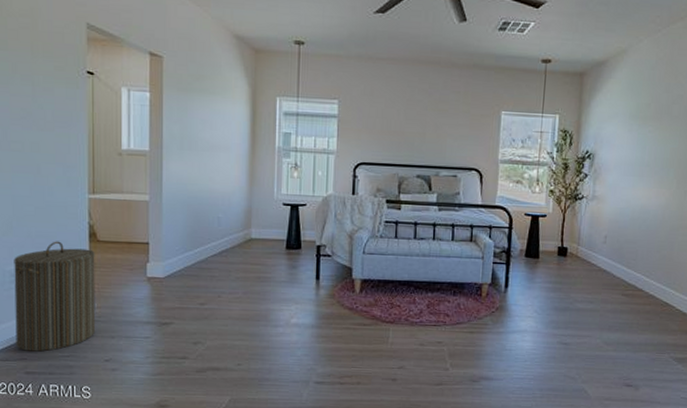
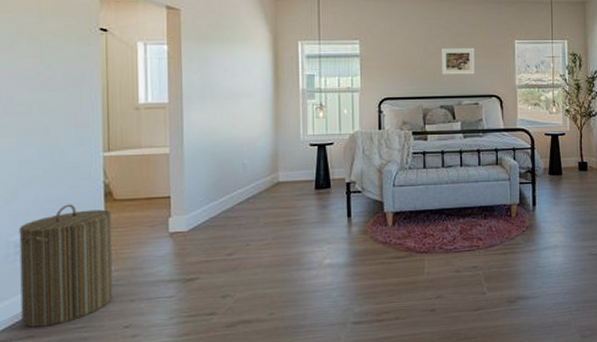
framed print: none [420,115,458,145] -> present [441,48,475,75]

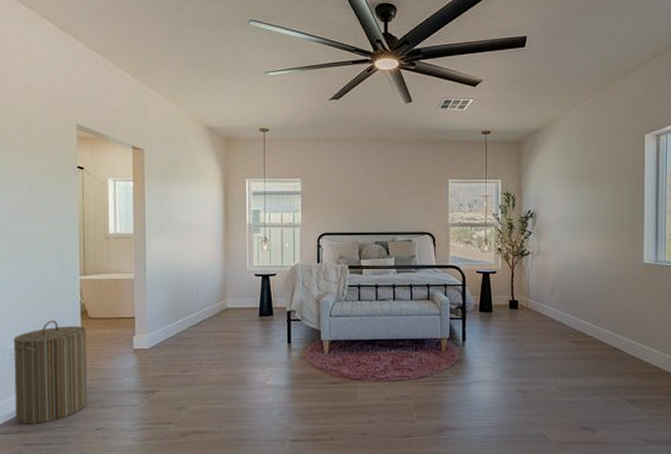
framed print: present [441,48,475,75] -> none [377,187,409,212]

